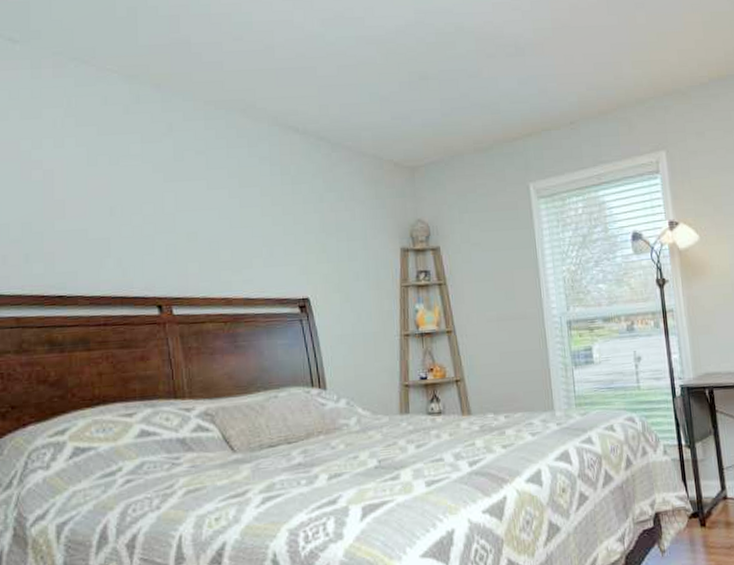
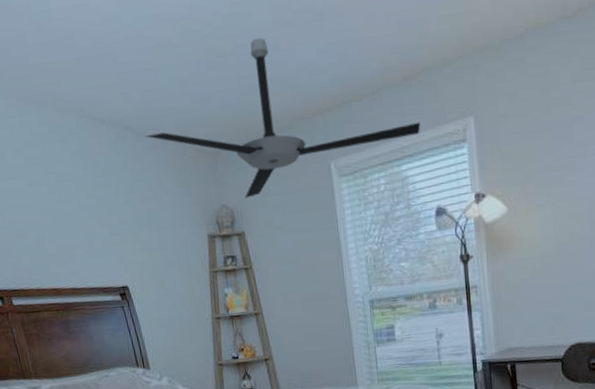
ceiling fan: none [340,65,617,214] -> present [145,37,421,199]

